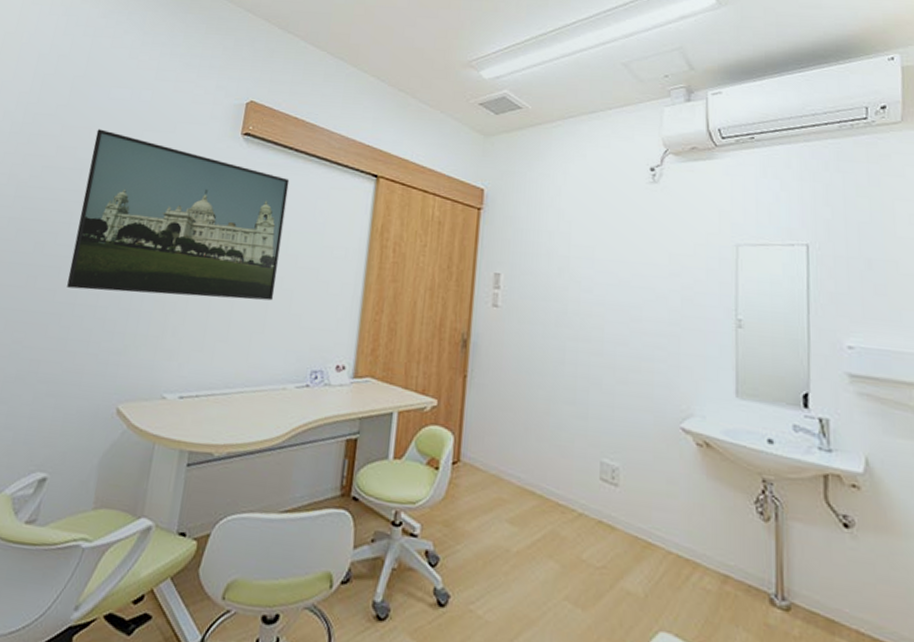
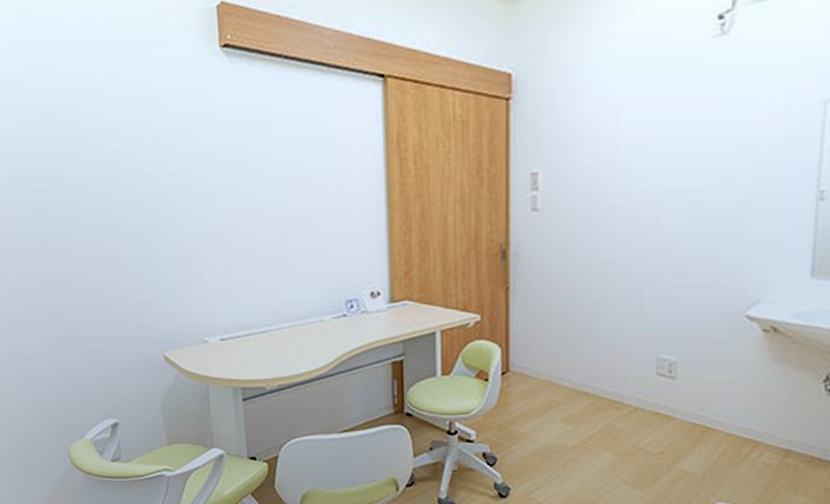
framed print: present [67,129,290,301] -> none [60,64,293,246]

